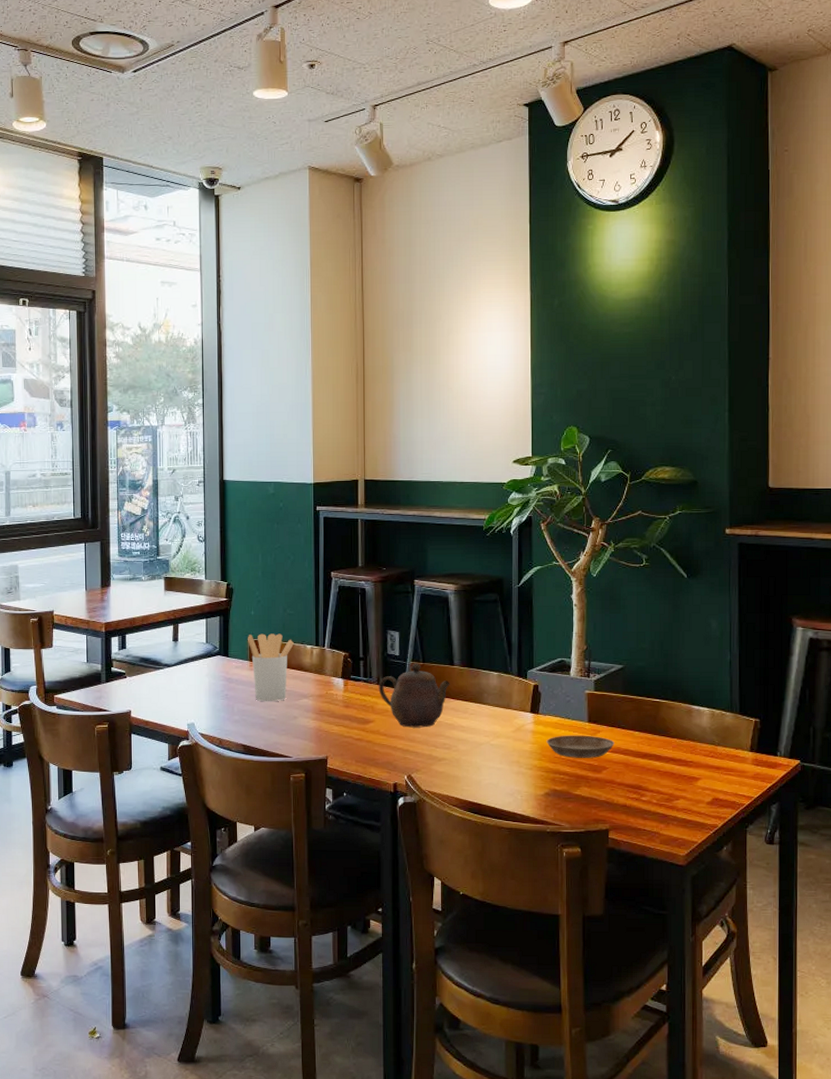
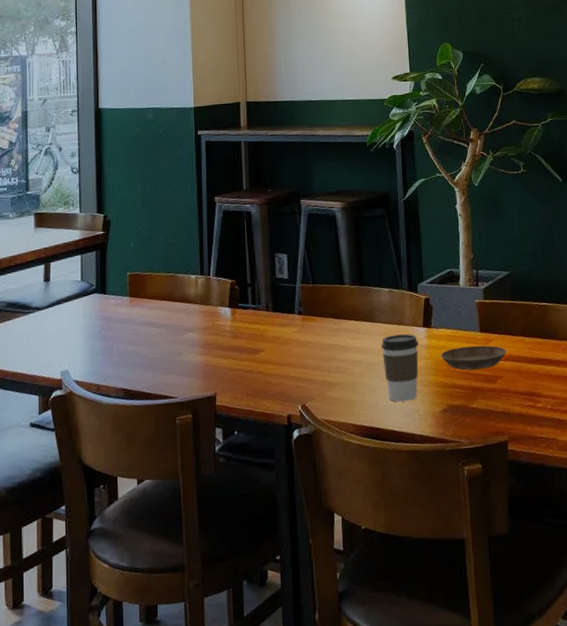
utensil holder: present [248,633,294,701] -> none [127,265,177,340]
teapot: present [378,663,450,728] -> none [268,285,342,354]
coffee cup: none [487,717,525,782] -> present [381,334,419,402]

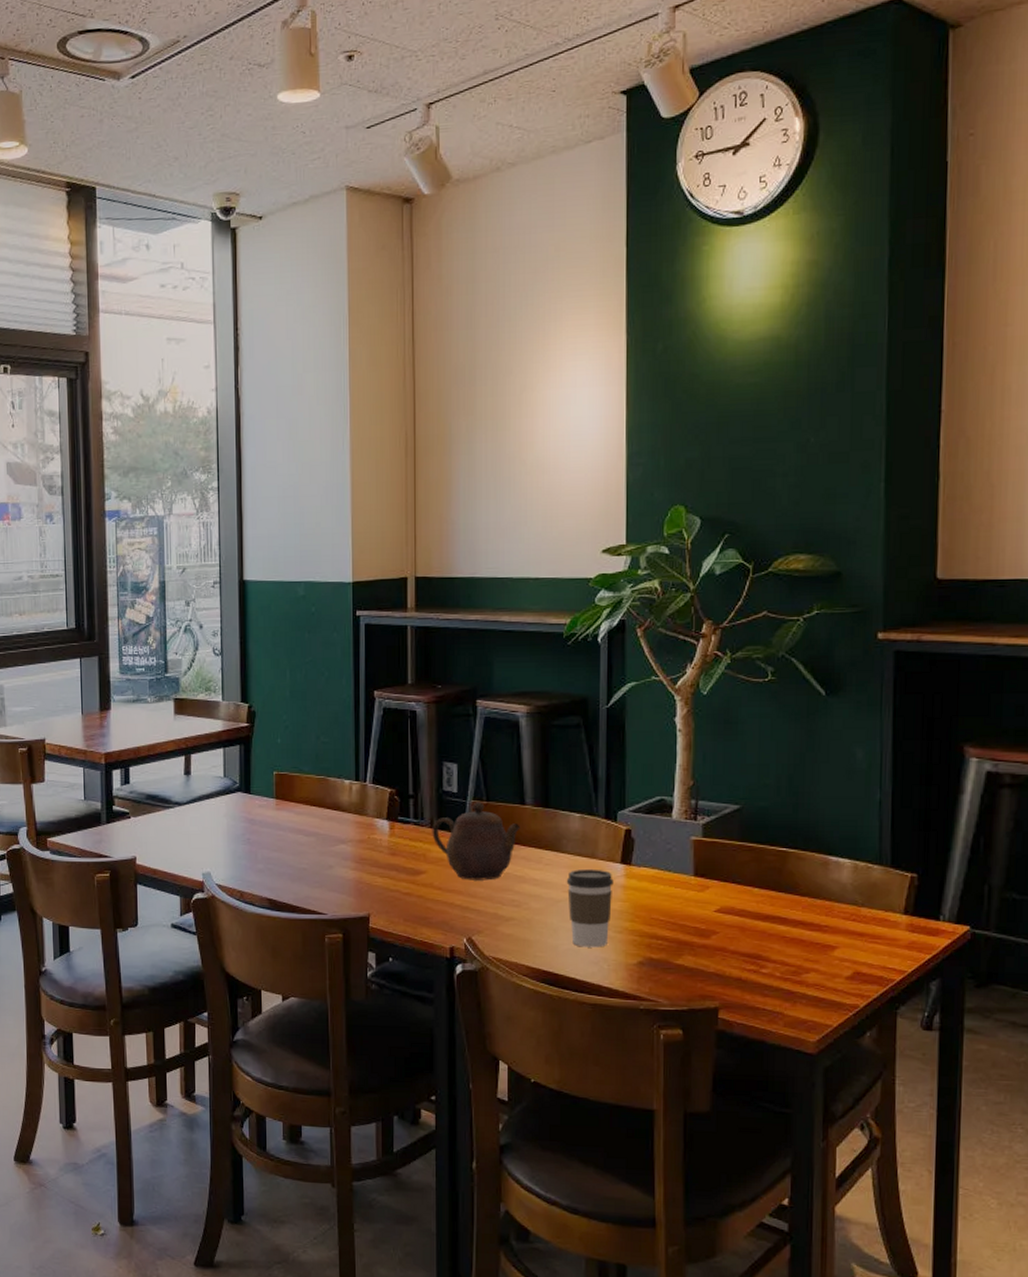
teapot: none [268,285,342,354] -> present [432,802,521,881]
saucer: present [440,345,507,370] -> none [640,891,728,920]

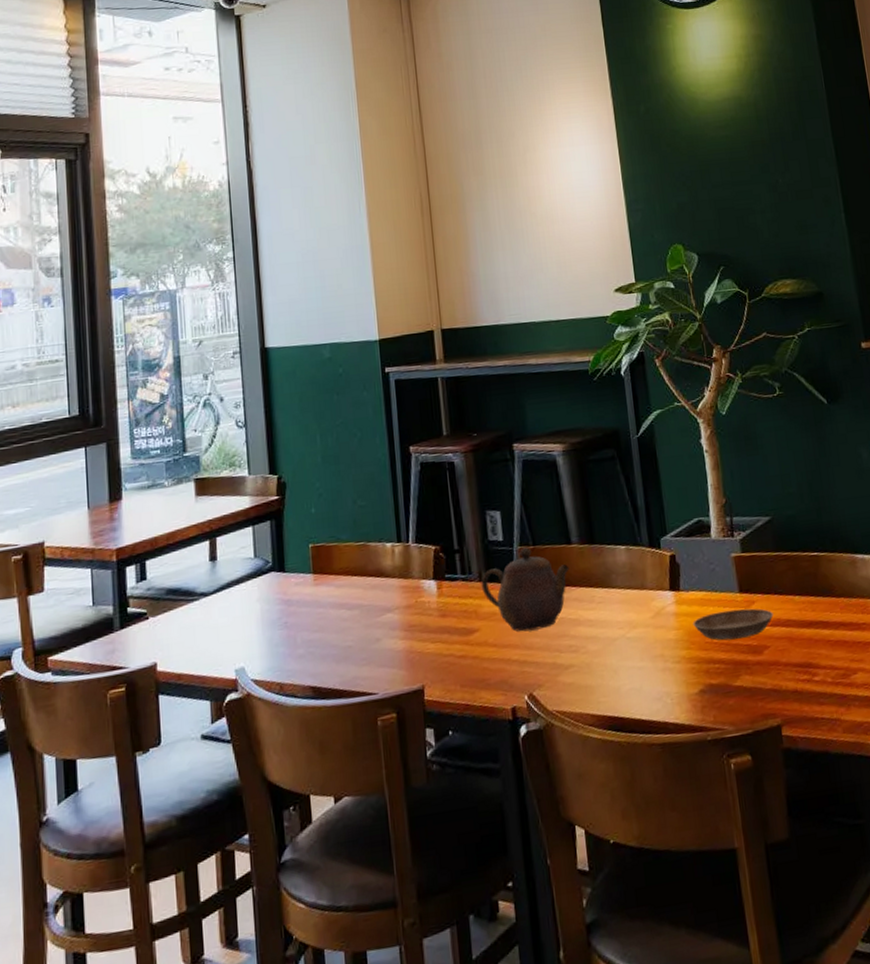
coffee cup: present [566,868,614,948] -> none [620,600,668,685]
saucer: none [640,891,728,920] -> present [693,608,774,641]

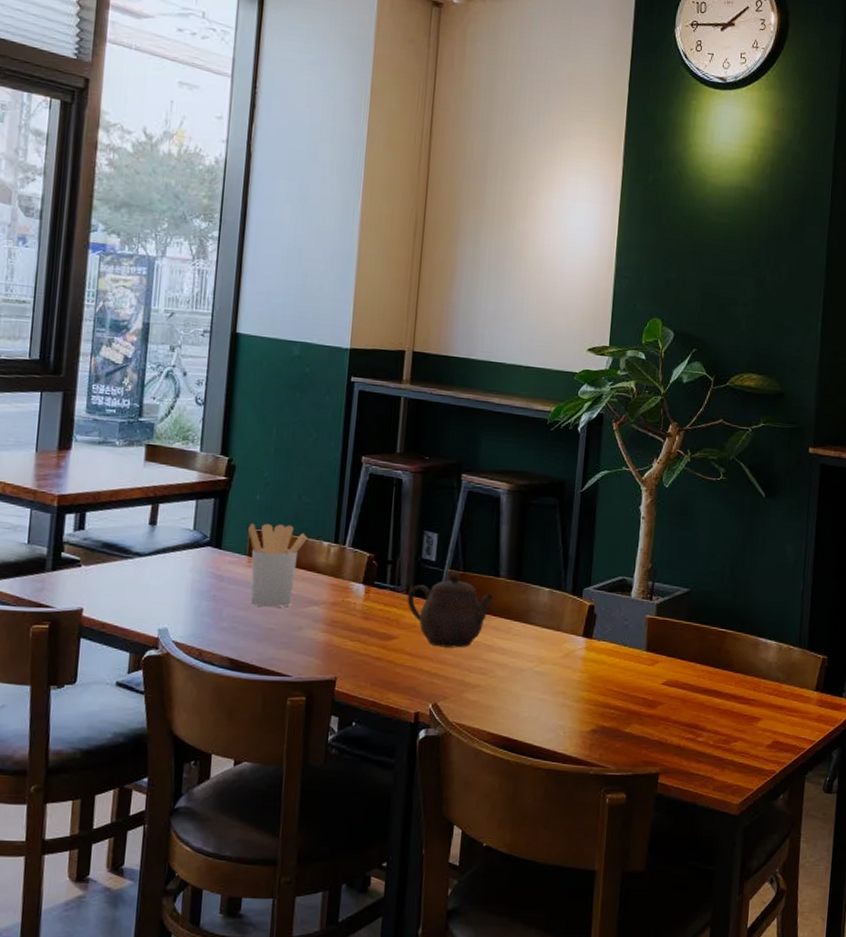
utensil holder: none [309,532,369,625] -> present [248,523,307,607]
saucer: present [693,608,774,641] -> none [598,664,673,692]

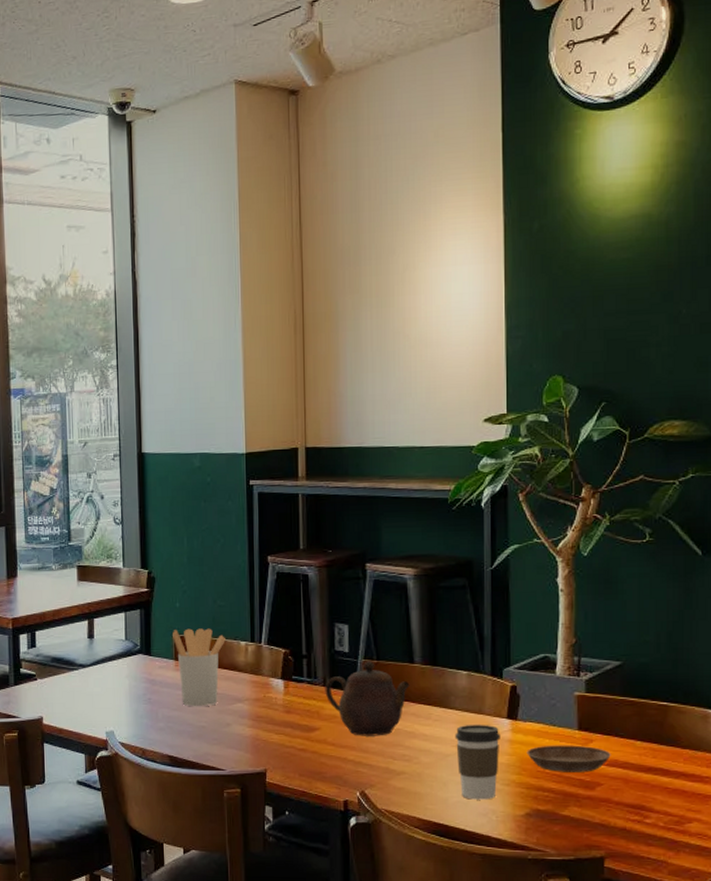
coffee cup: none [531,640,575,716] -> present [455,724,500,800]
saucer: none [598,664,673,692] -> present [526,745,611,772]

